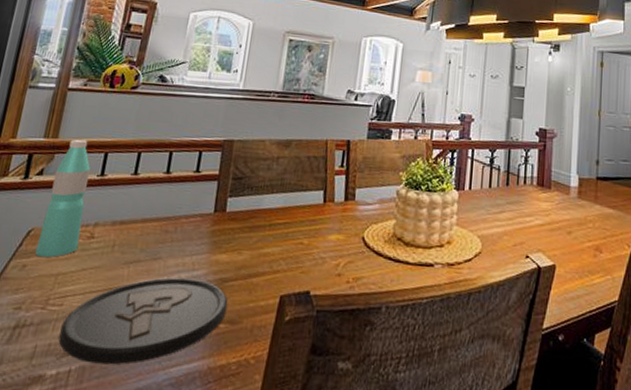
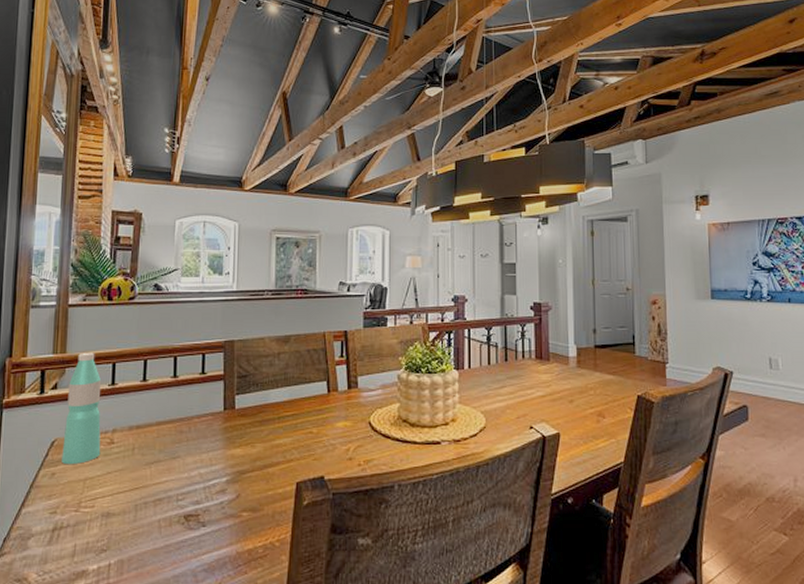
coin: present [58,277,228,365] -> none [95,473,248,557]

